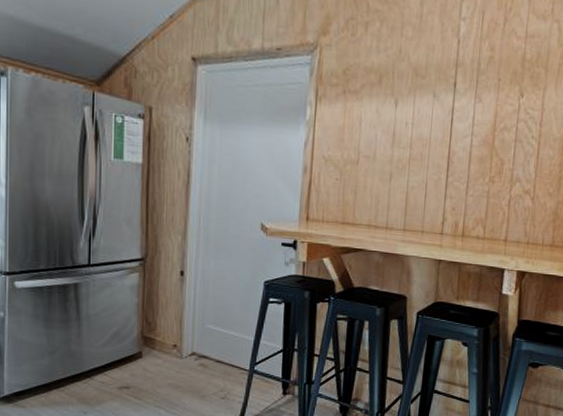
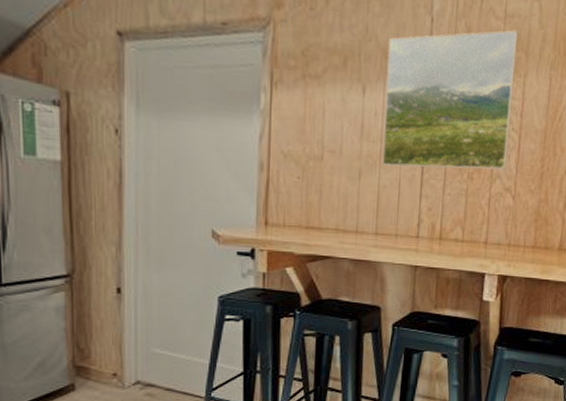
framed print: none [411,48,538,174] -> present [382,30,518,170]

